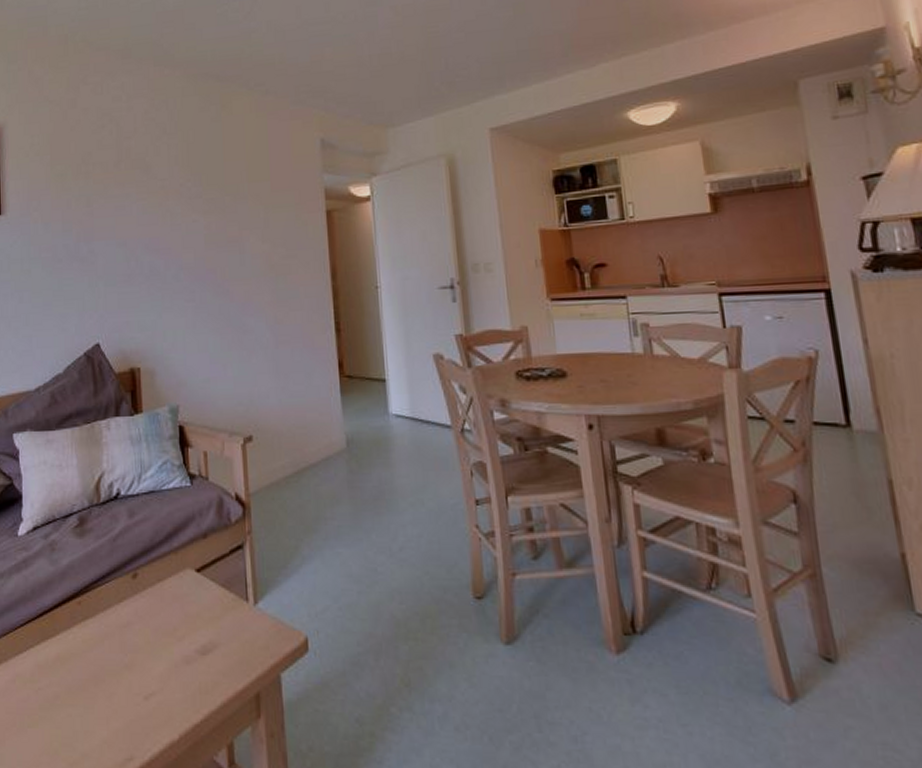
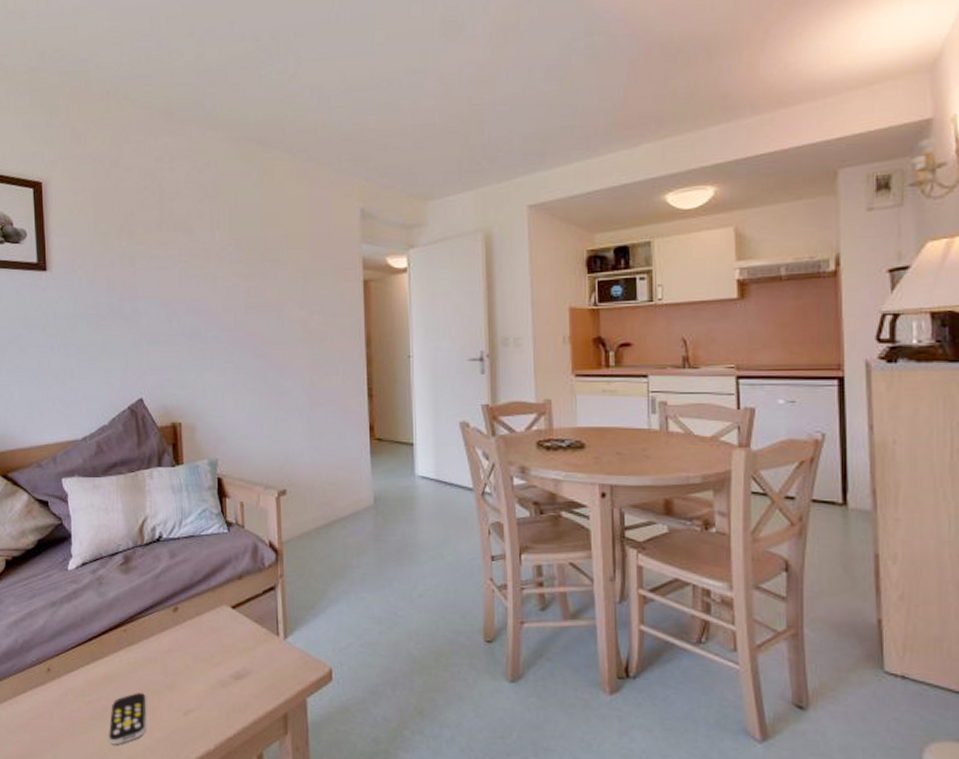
remote control: none [61,675,102,740] -> present [109,693,146,745]

